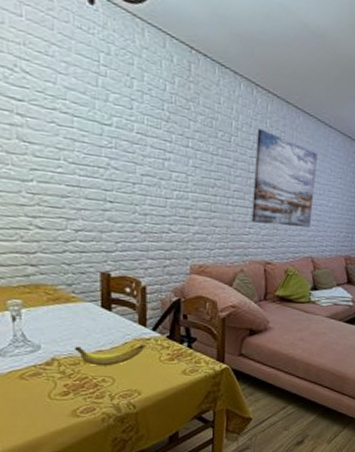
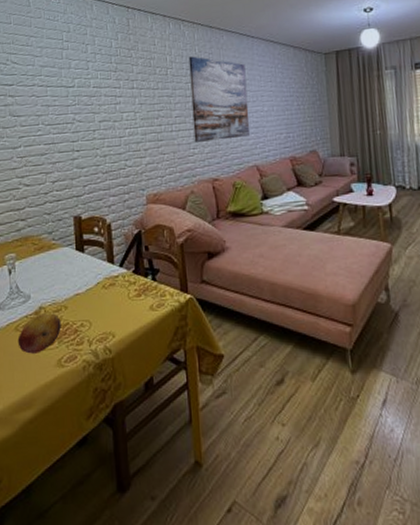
fruit: none [22,364,78,403] -> present [17,312,61,354]
banana: present [75,343,146,366] -> none [57,281,115,310]

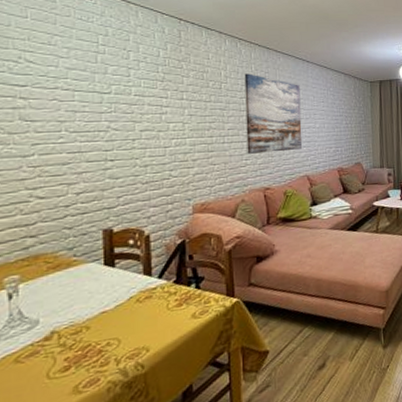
fruit: present [17,312,61,354] -> none [17,335,80,387]

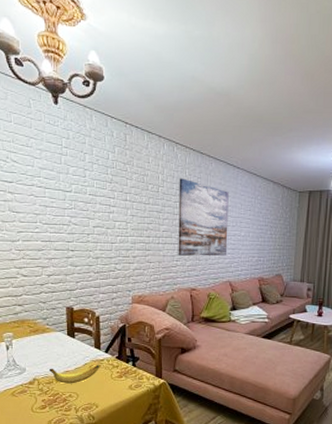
banana: none [77,294,152,330] -> present [50,364,100,384]

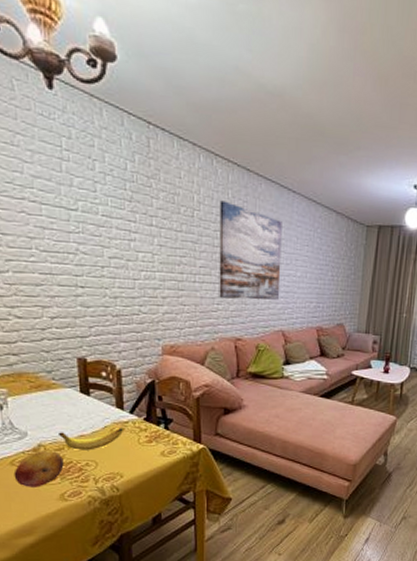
fruit: none [14,383,52,415] -> present [13,450,64,487]

